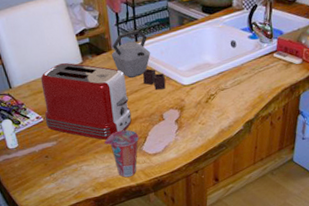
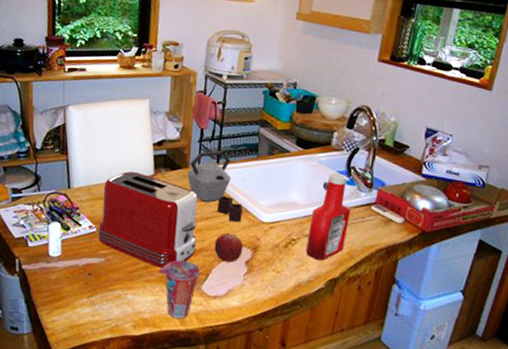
fruit: none [146,100,172,124] -> present [214,233,243,262]
ketchup bottle: none [223,30,257,108] -> present [305,172,350,260]

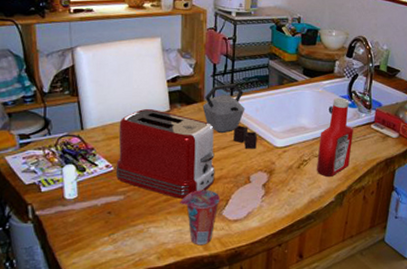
fruit: present [214,233,243,262] -> none [233,160,260,187]

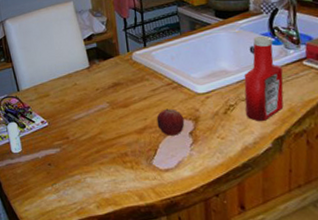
toaster: present [115,109,215,199] -> none [47,67,140,150]
cup: present [180,190,221,246] -> none [110,140,149,195]
kettle: present [202,83,257,149] -> none [118,34,178,98]
fruit: none [233,160,260,187] -> present [156,108,185,136]

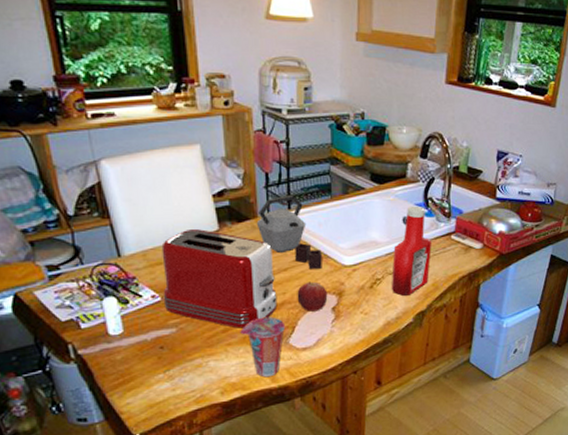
toaster: none [47,67,140,150] -> present [161,229,278,328]
cup: none [110,140,149,195] -> present [240,317,286,378]
kettle: none [118,34,178,98] -> present [256,194,322,269]

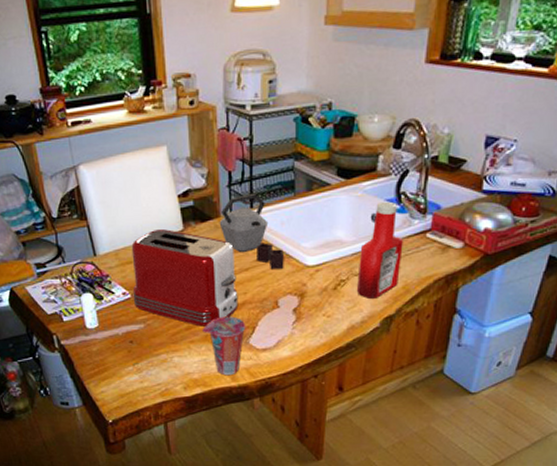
fruit: present [297,281,328,312] -> none [258,282,289,312]

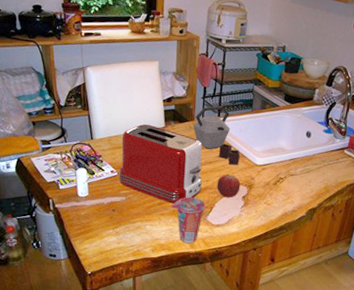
fruit: none [258,282,289,312] -> present [217,174,241,198]
ketchup bottle: present [356,201,403,299] -> none [290,123,327,194]

